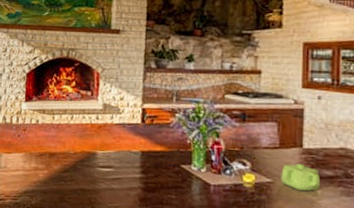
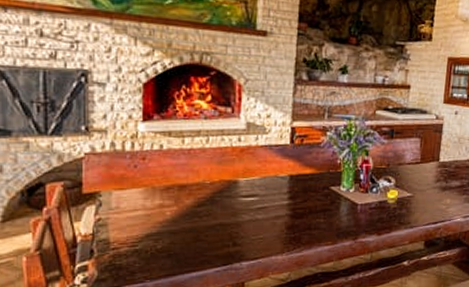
teapot: present [281,163,320,191] -> none [419,176,450,201]

